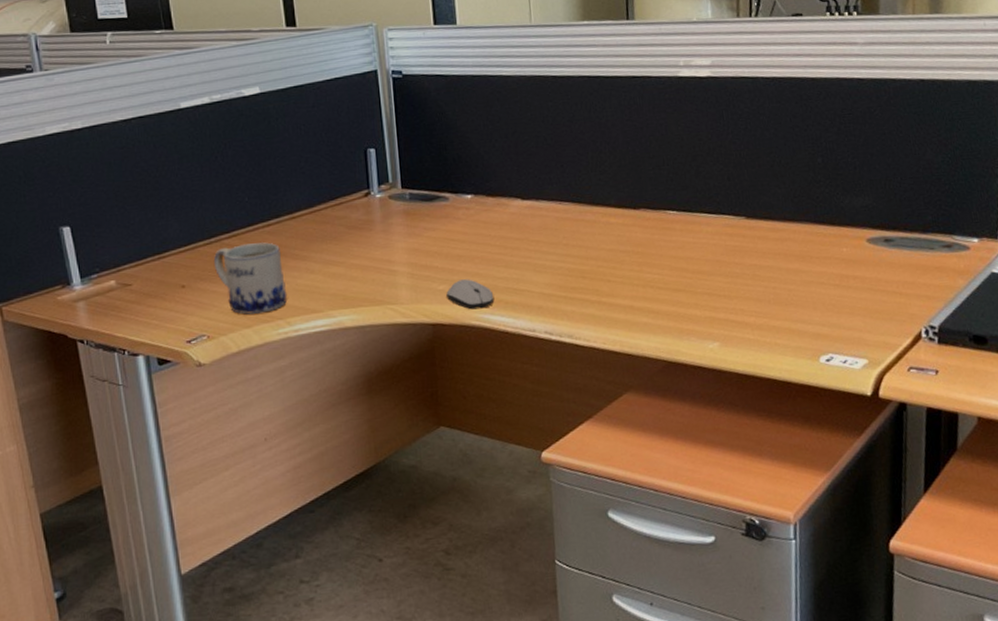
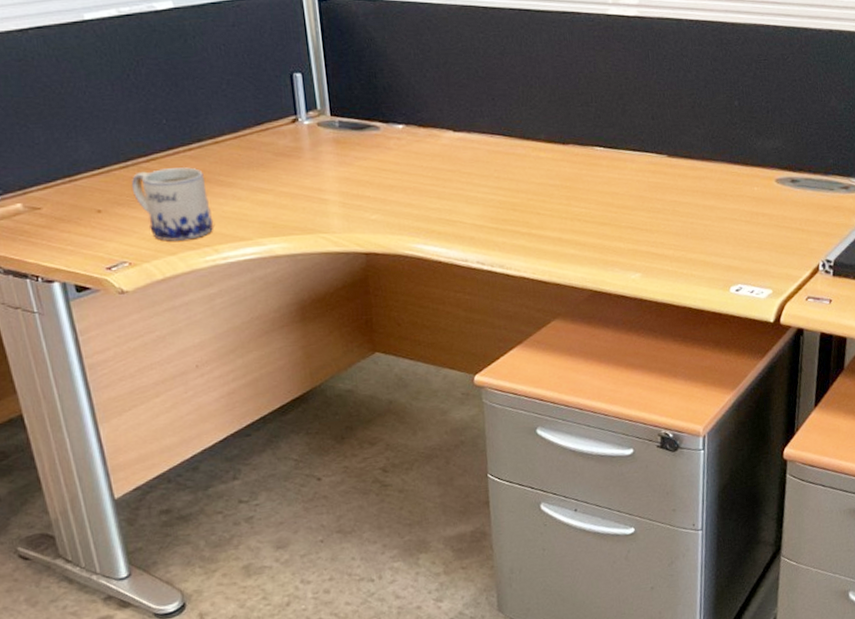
computer mouse: present [446,279,495,310] -> none [379,209,427,240]

